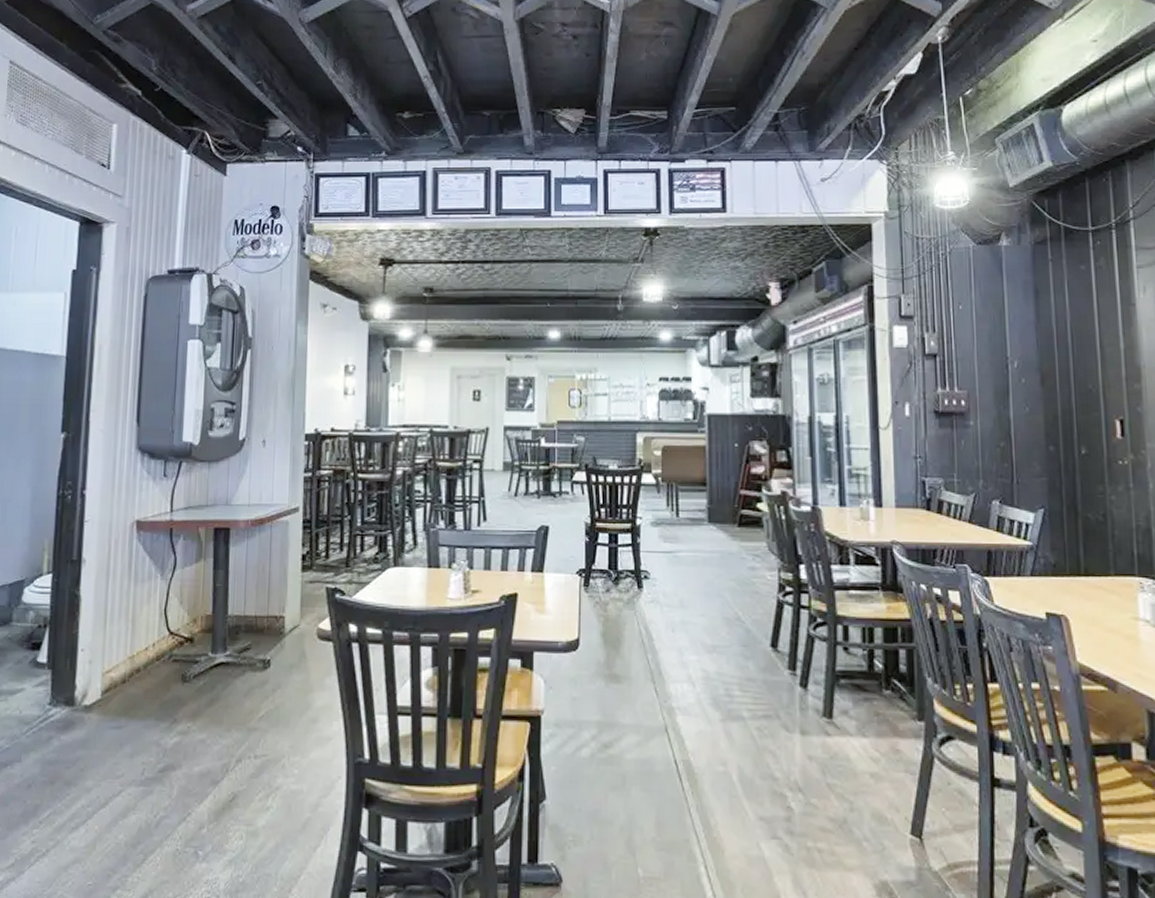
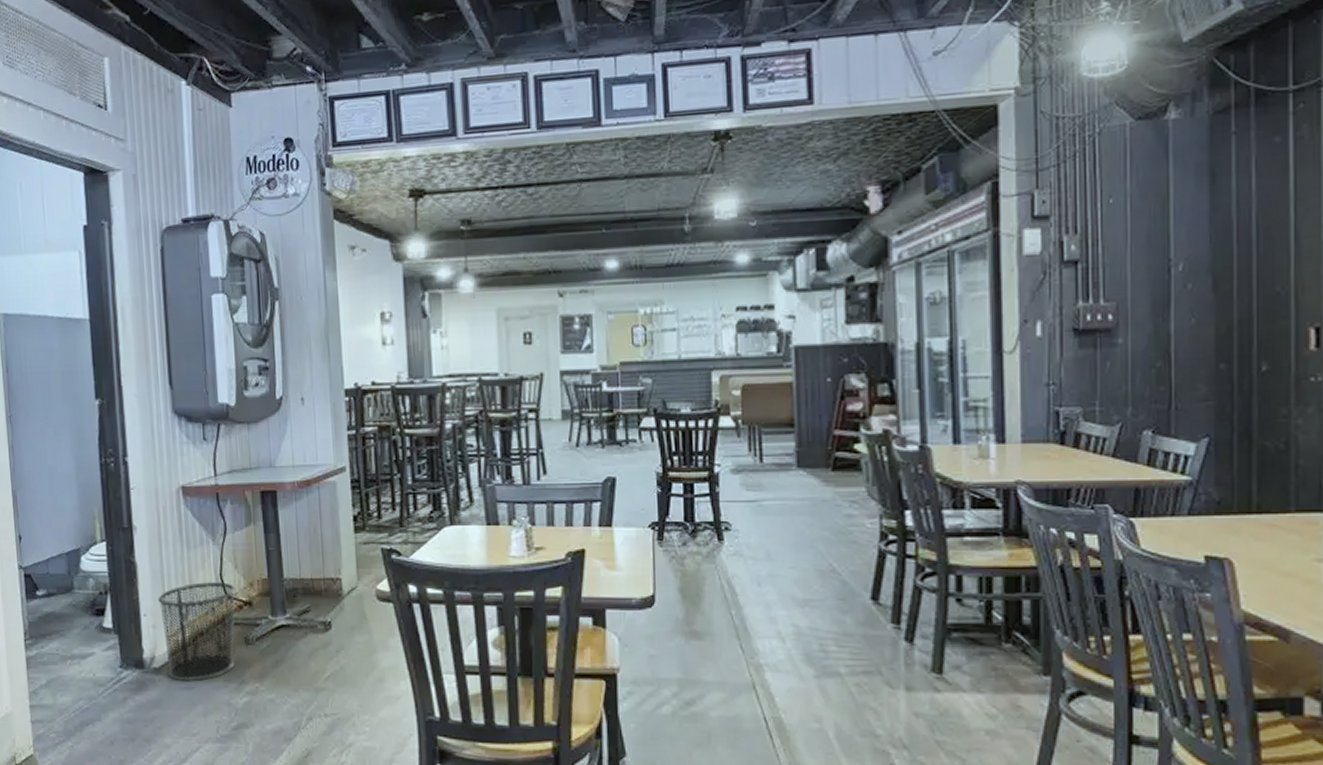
trash can: none [98,617,179,721] -> present [158,582,236,682]

